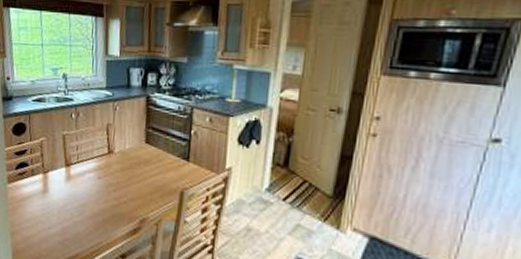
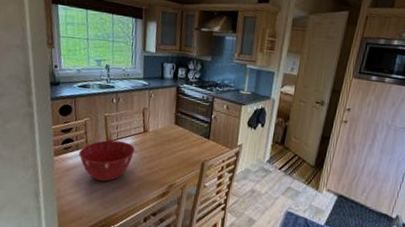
mixing bowl: none [35,163,99,214] -> present [79,140,135,182]

